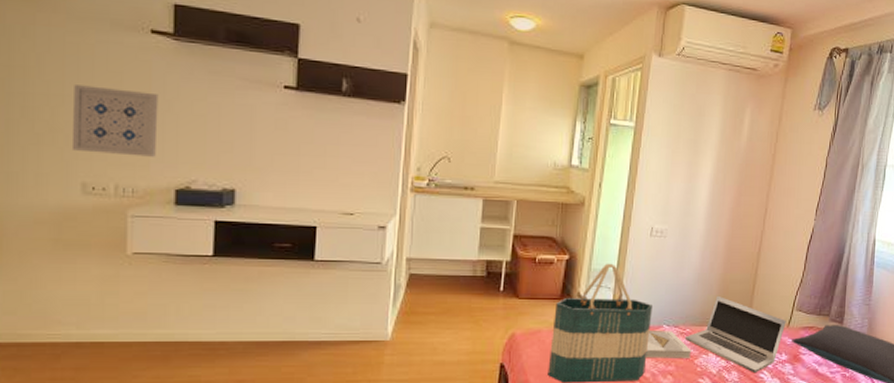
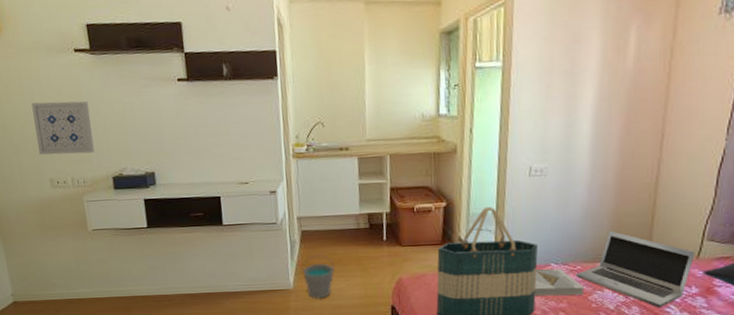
bucket: none [404,302,442,353] -> present [302,254,335,299]

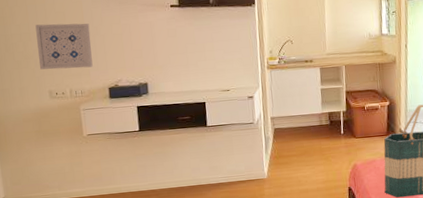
bucket: present [302,254,335,299] -> none [274,148,302,186]

